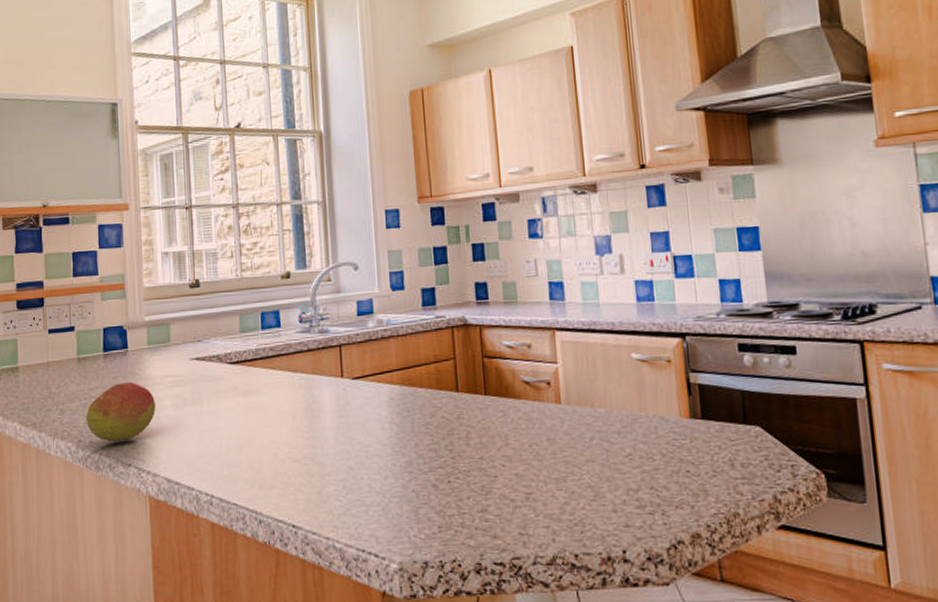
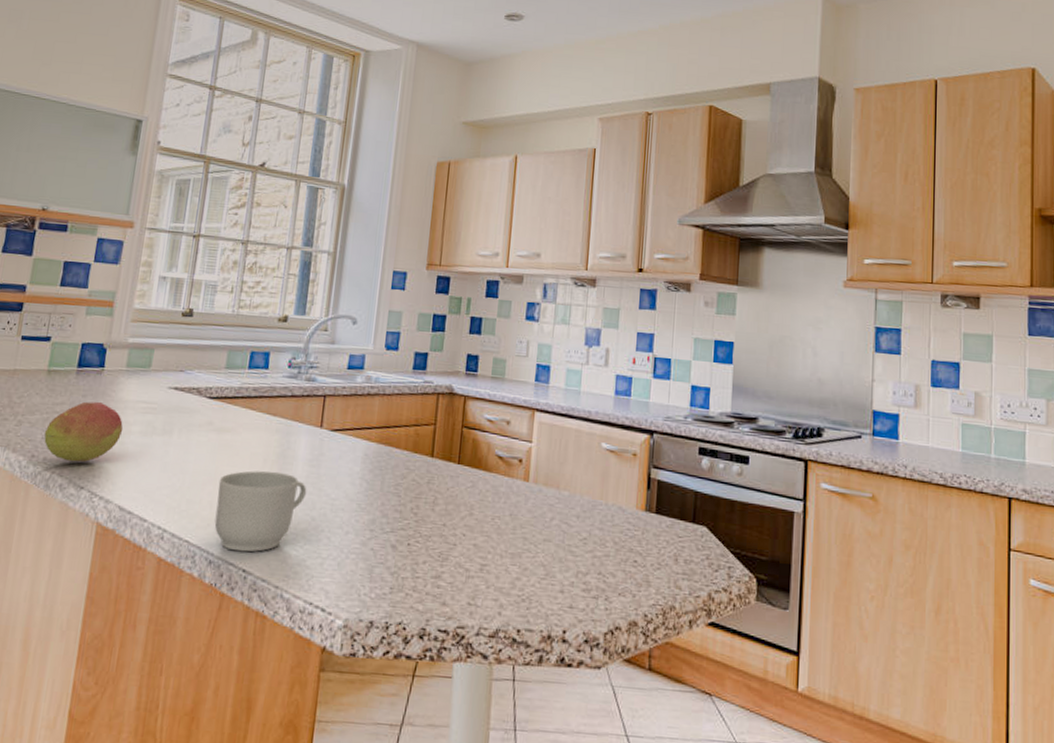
mug: none [254,427,340,508] -> present [214,470,307,552]

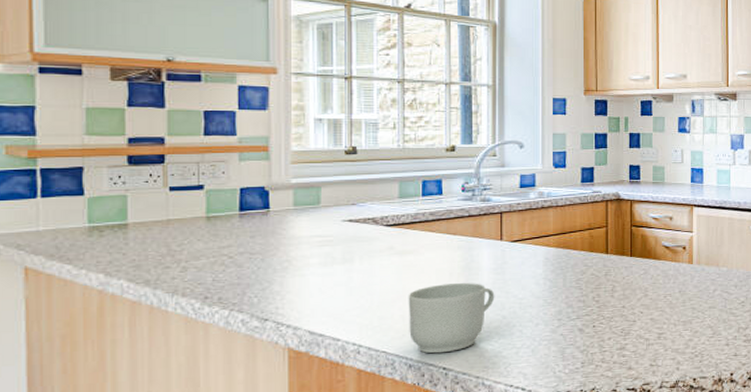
fruit: present [44,401,123,463] -> none [214,241,301,298]

